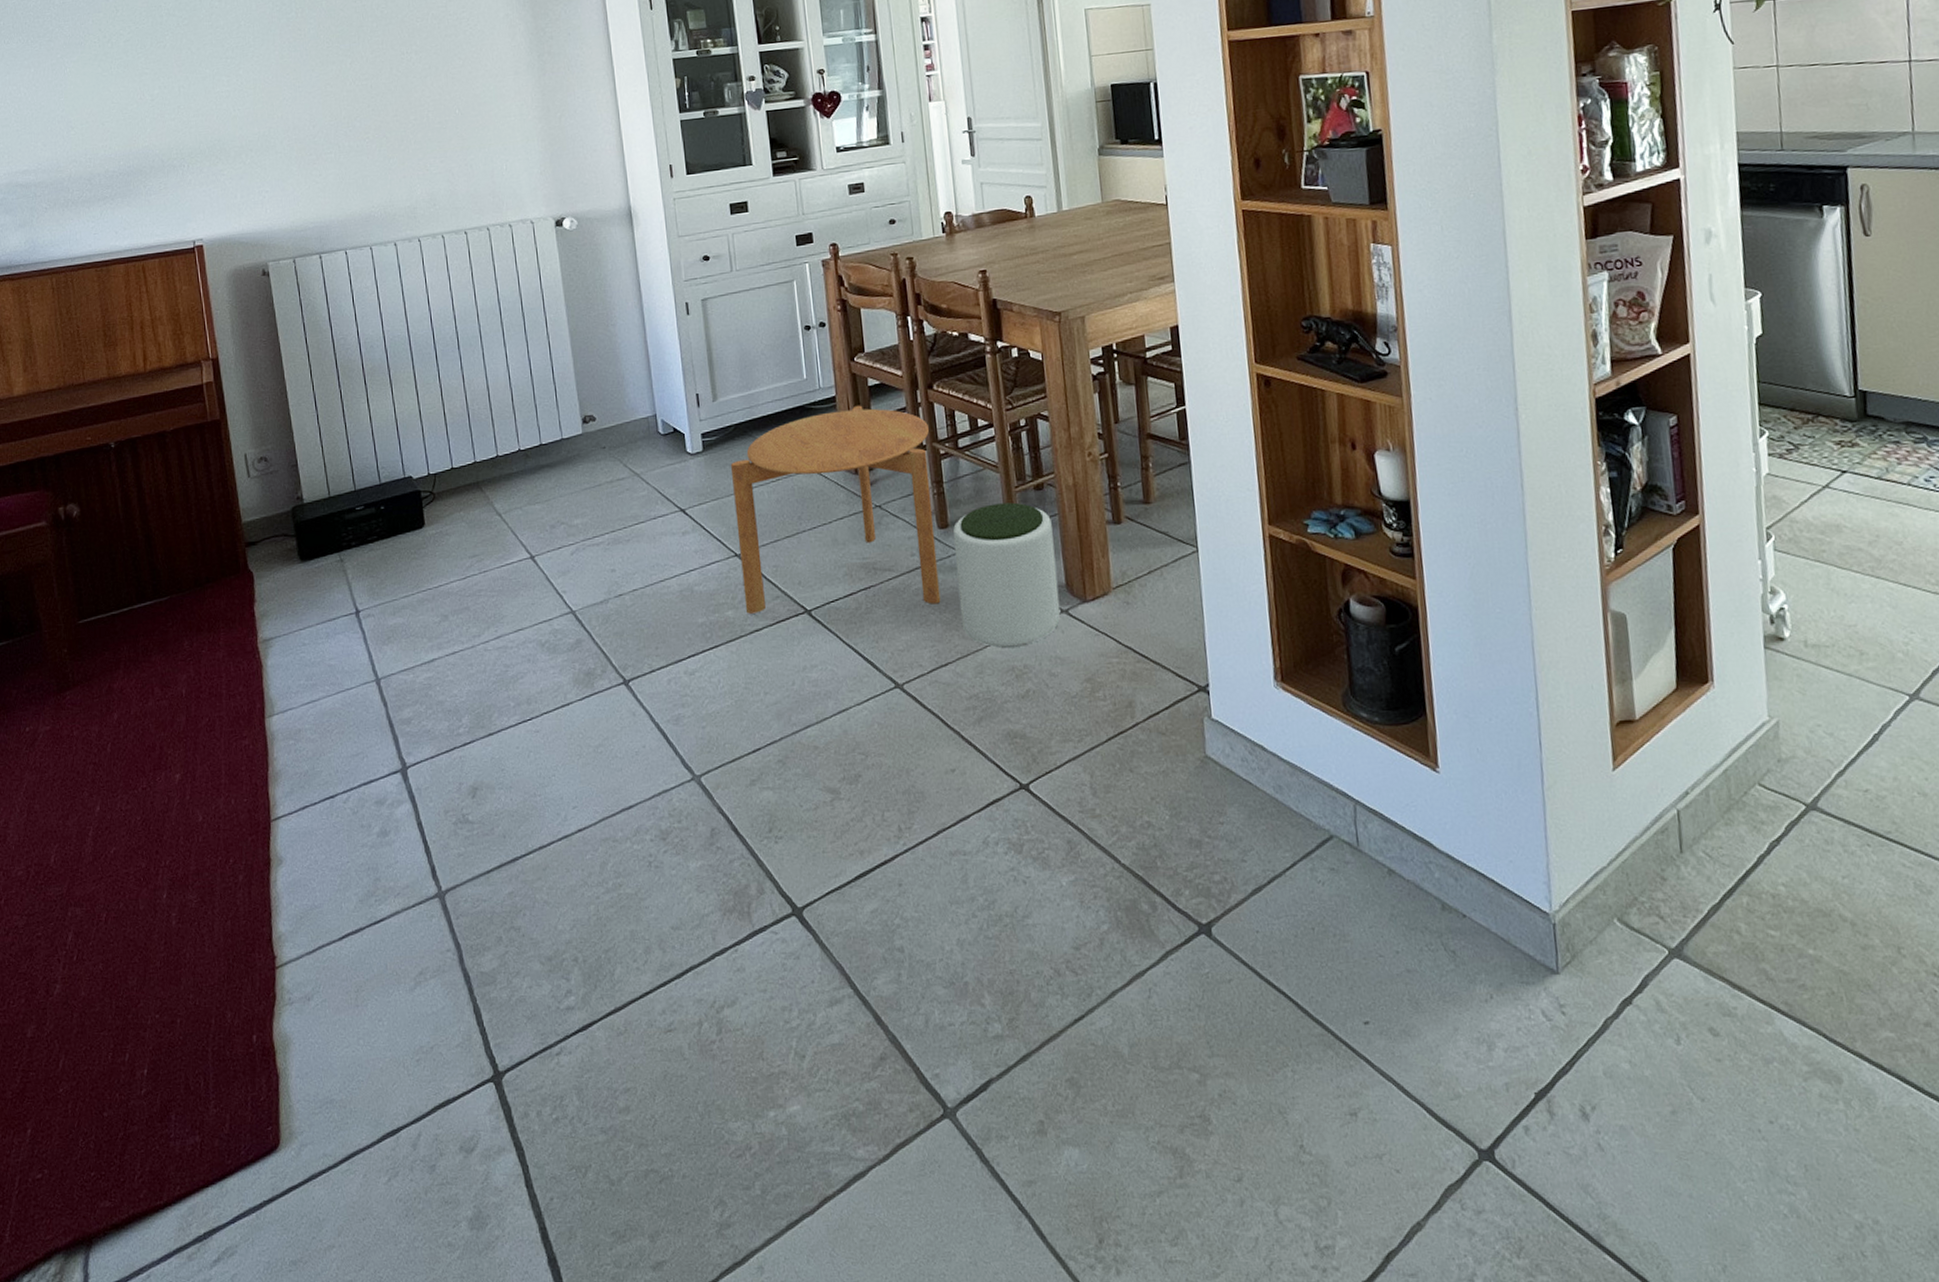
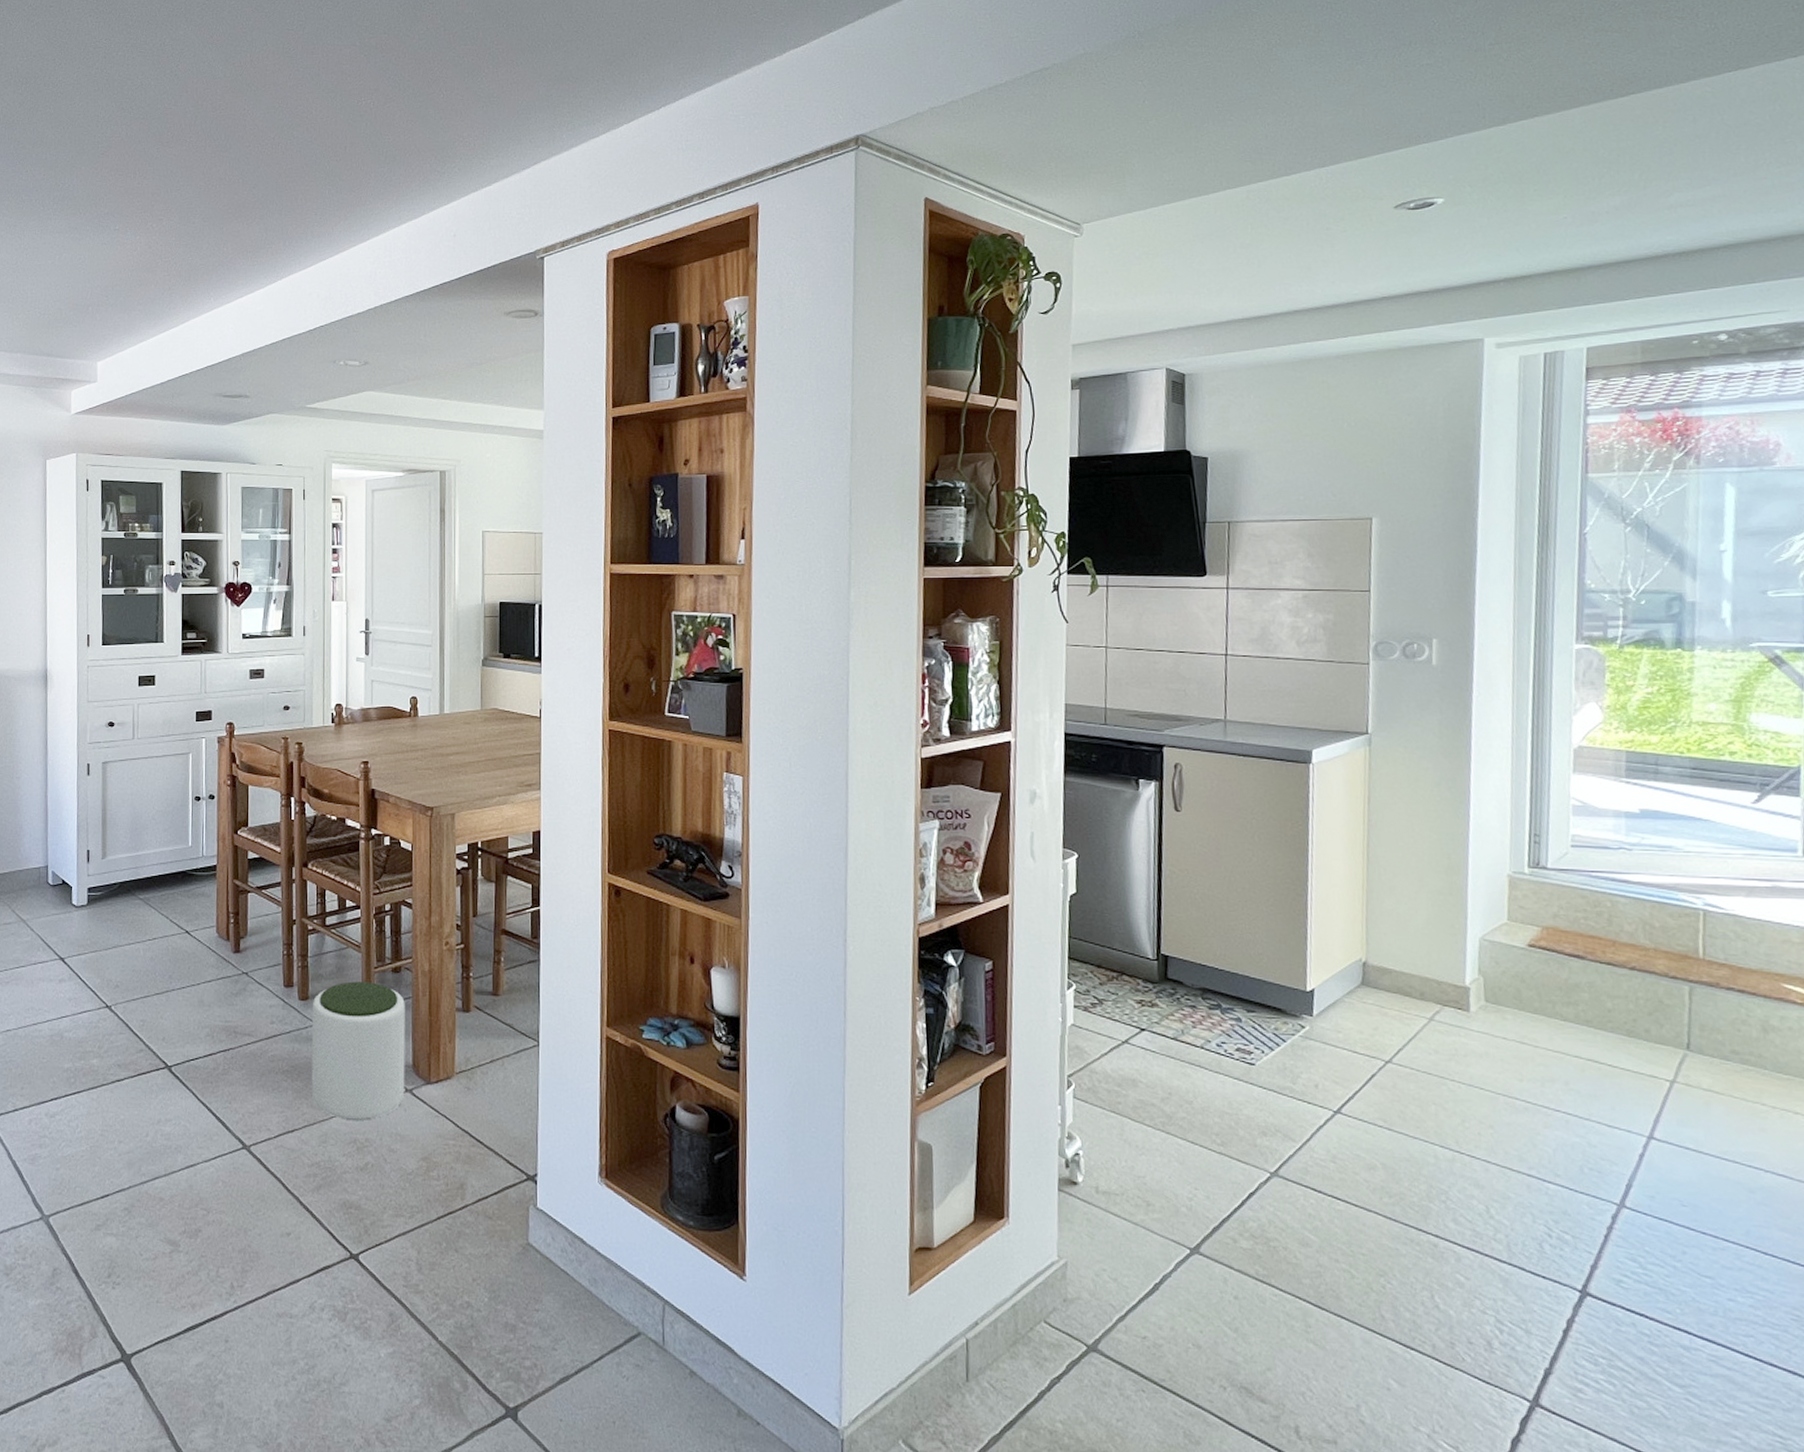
side table: present [730,405,941,614] -> none [110,876,300,1072]

